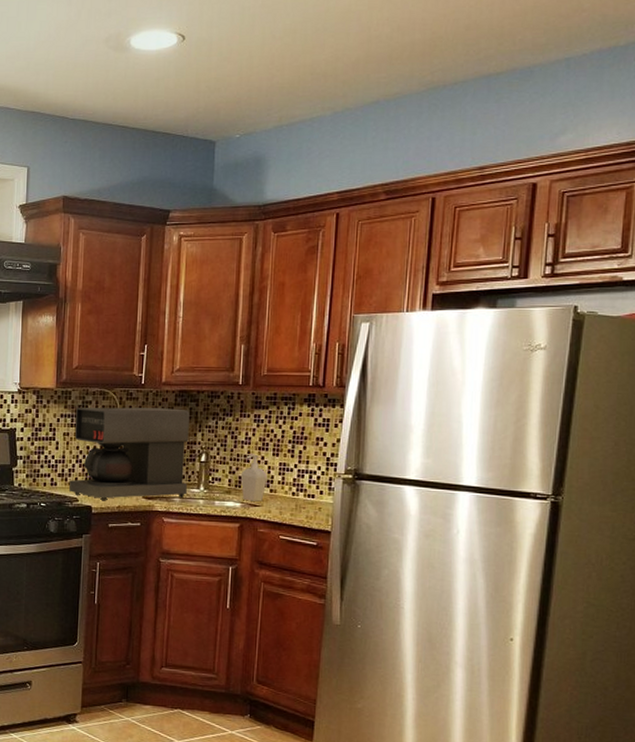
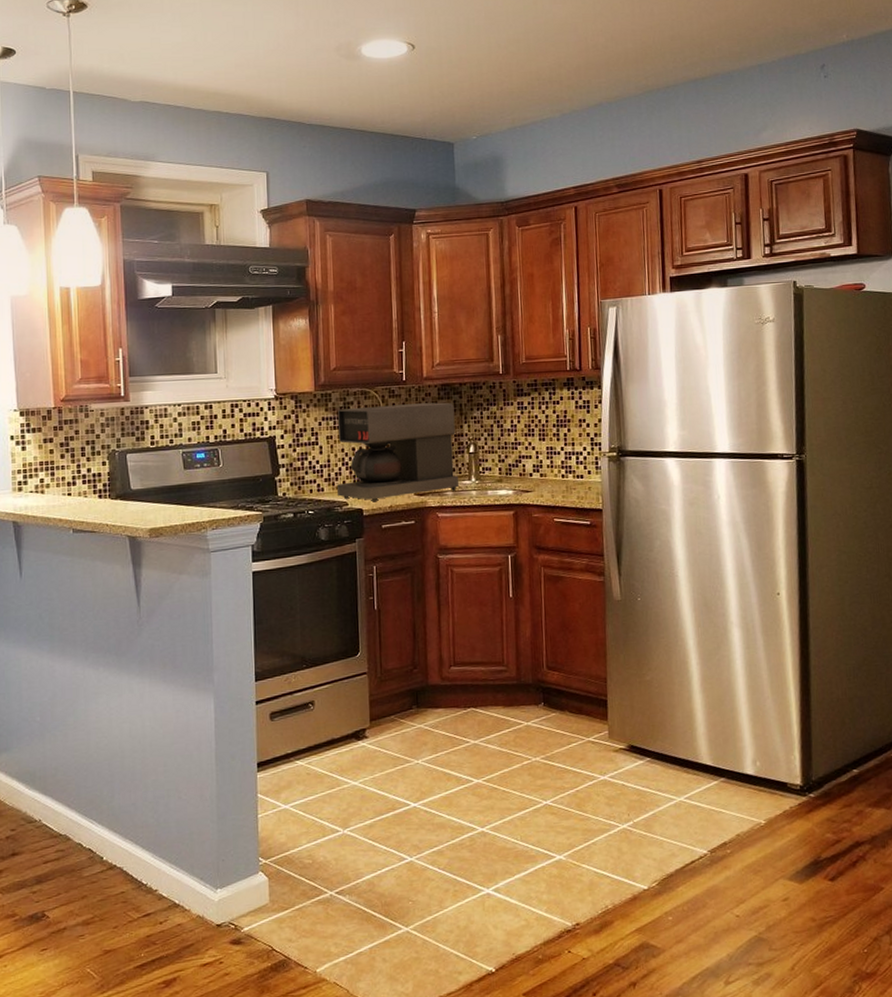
soap bottle: present [240,454,268,502] -> none [510,441,537,488]

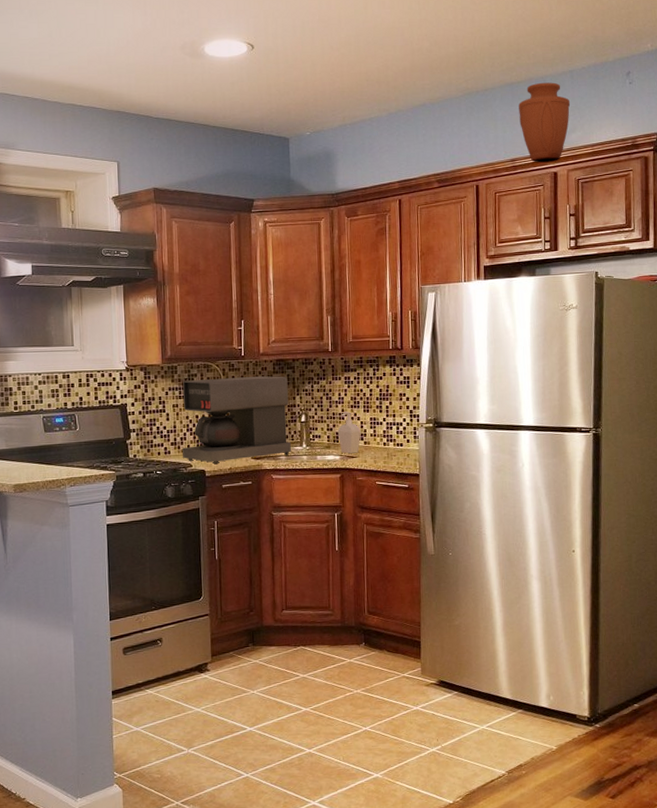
soap bottle: none [510,441,537,488] -> present [337,412,361,454]
vase: none [704,77,761,164] -> present [518,82,571,163]

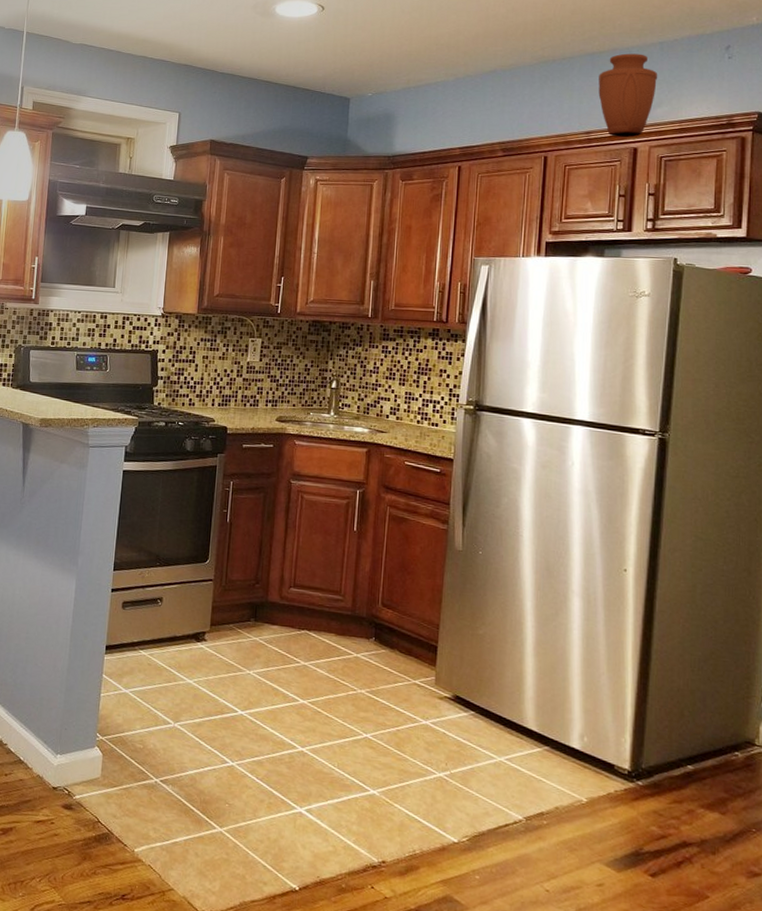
coffee maker: present [182,376,291,465] -> none [206,333,322,423]
soap bottle: present [337,412,361,454] -> none [368,382,394,428]

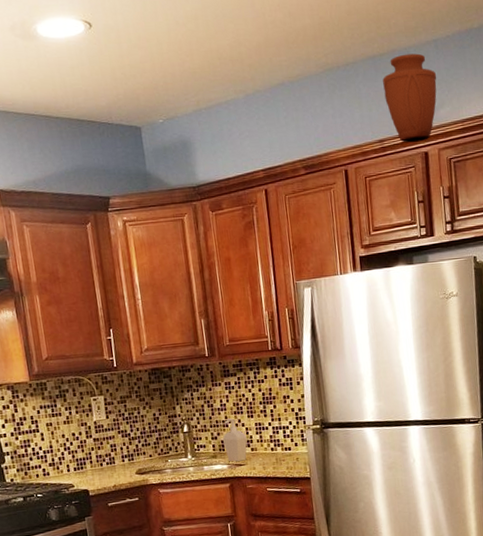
soap bottle: none [368,382,394,428] -> present [222,418,248,462]

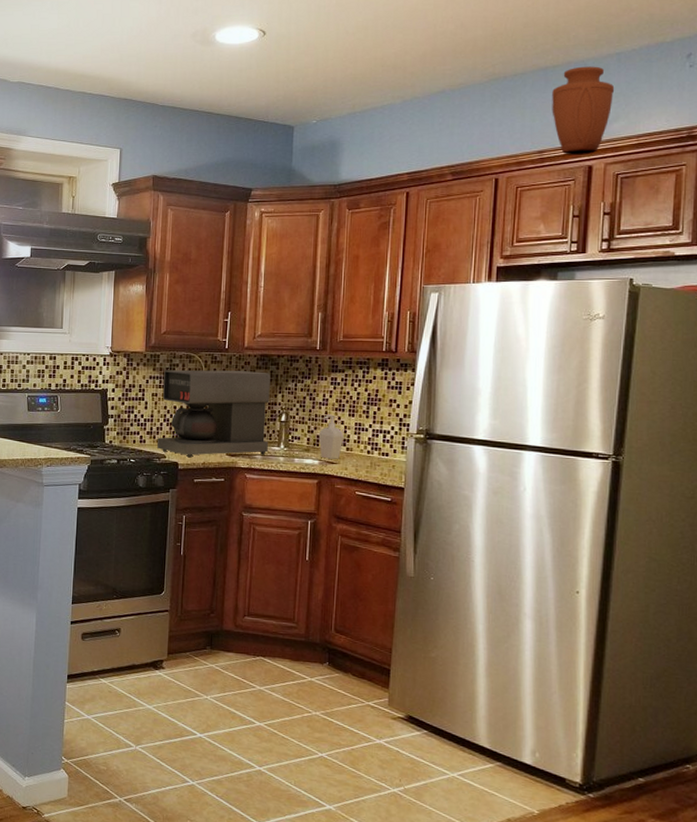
coffee maker: none [54,386,177,483] -> present [157,369,271,458]

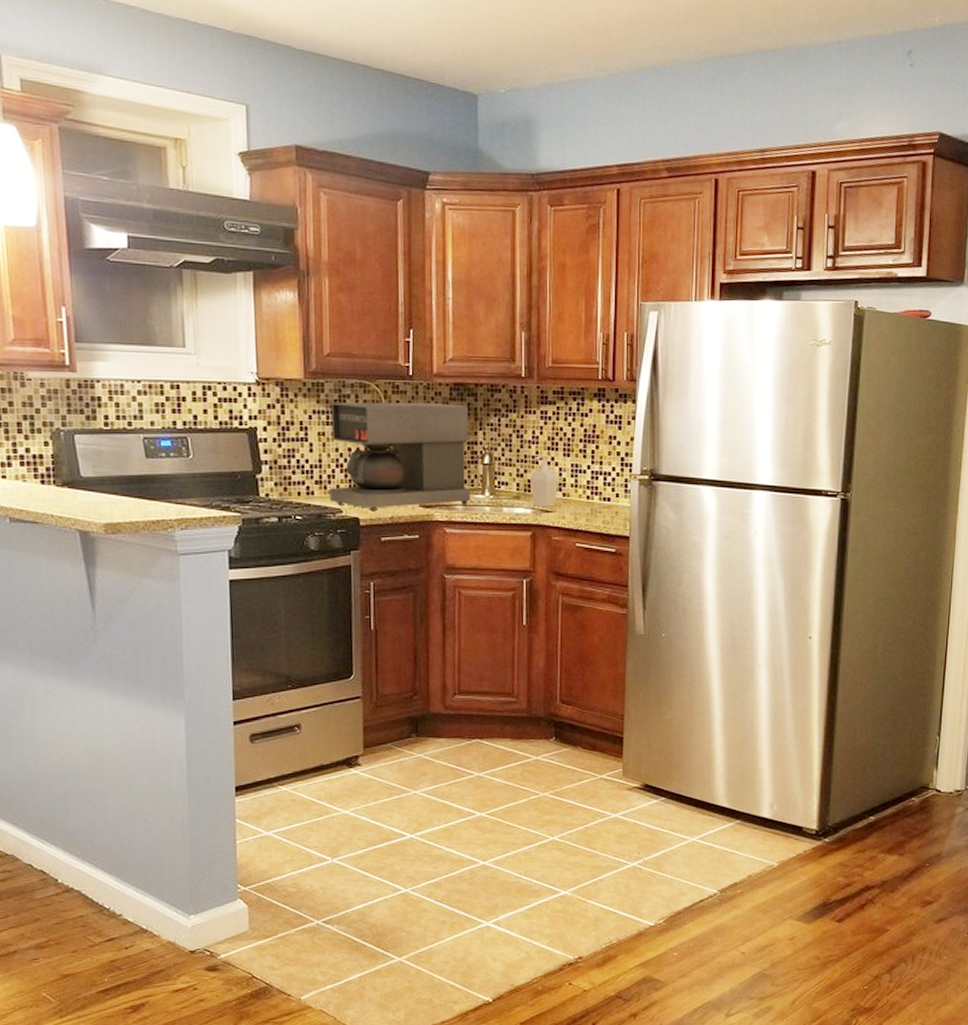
vase: present [552,66,615,155] -> none [773,53,837,158]

